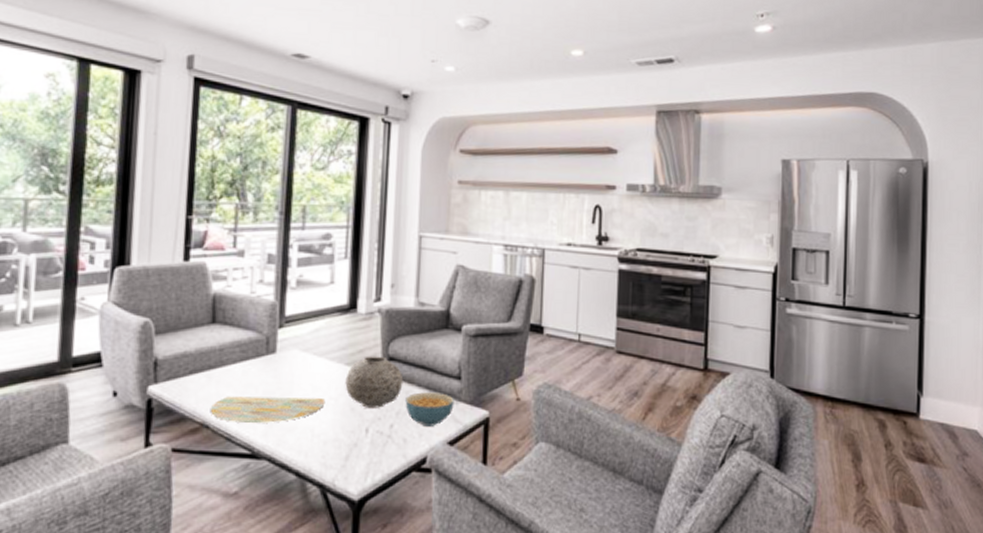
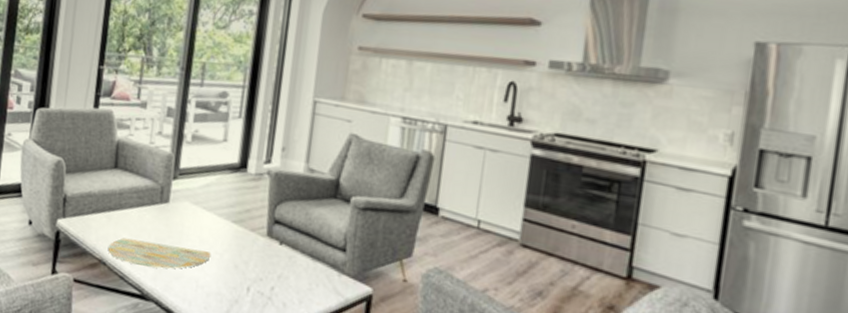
vase: present [345,356,403,408] -> none [230,216,288,269]
cereal bowl: present [405,392,454,426] -> none [287,259,337,295]

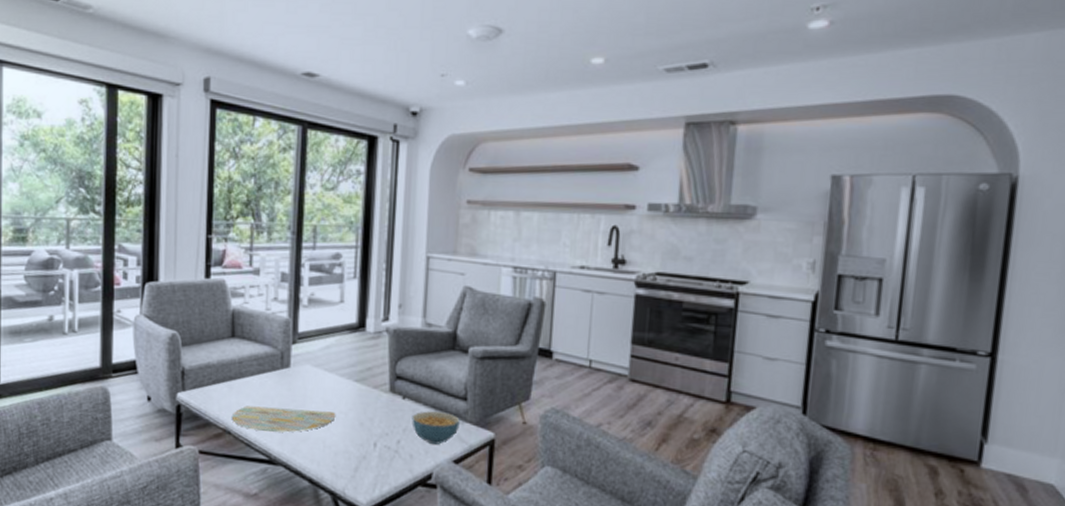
cereal bowl: none [287,259,337,295] -> present [412,411,460,445]

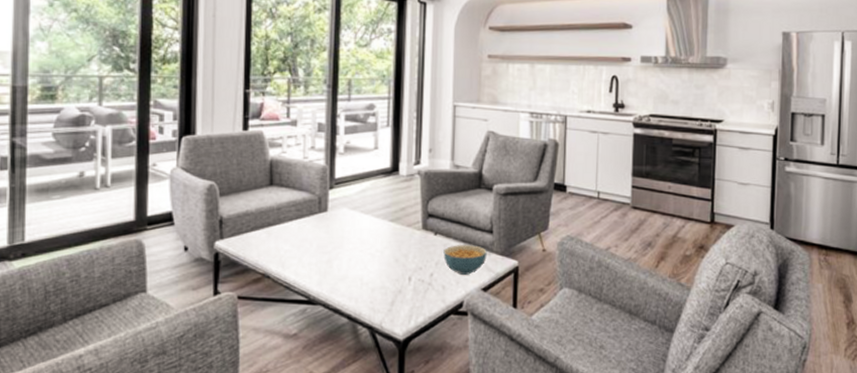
decorative tray: present [232,405,335,433] -> none [271,250,371,273]

